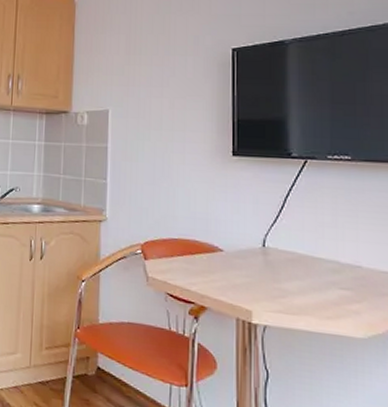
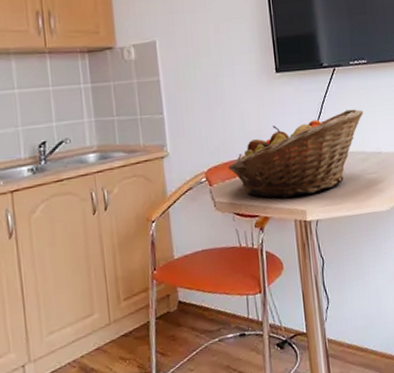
fruit basket: none [167,209,341,295] -> present [228,109,364,198]

